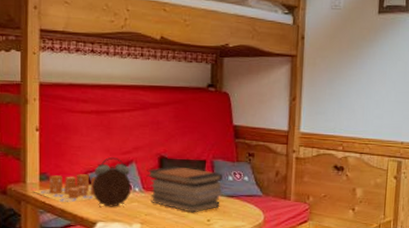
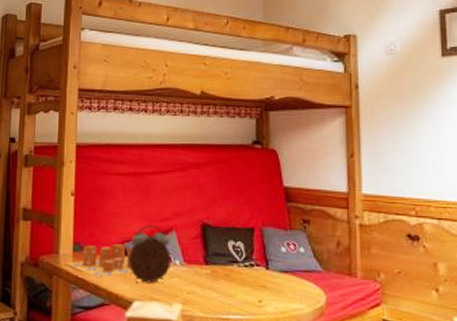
book stack: present [146,165,223,213] -> none [188,234,275,292]

